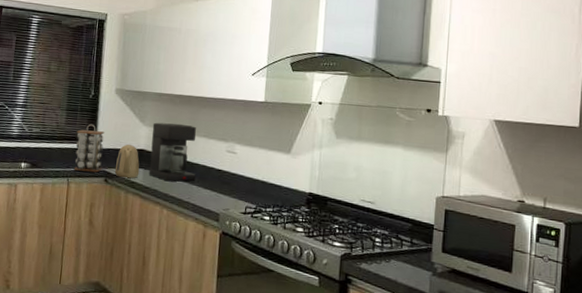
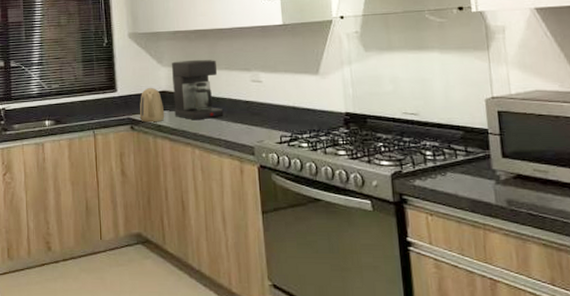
spice rack: present [73,123,105,173] -> none [96,72,126,122]

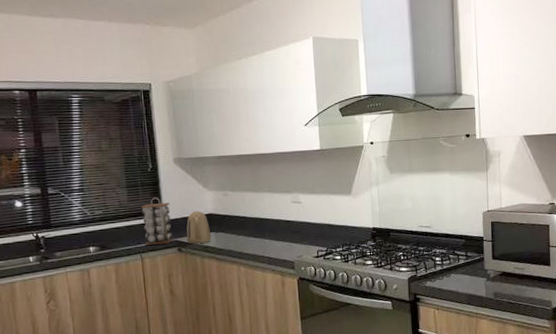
spice rack: none [96,72,126,122] -> present [141,197,174,246]
coffee maker: present [171,59,224,120] -> none [216,183,267,240]

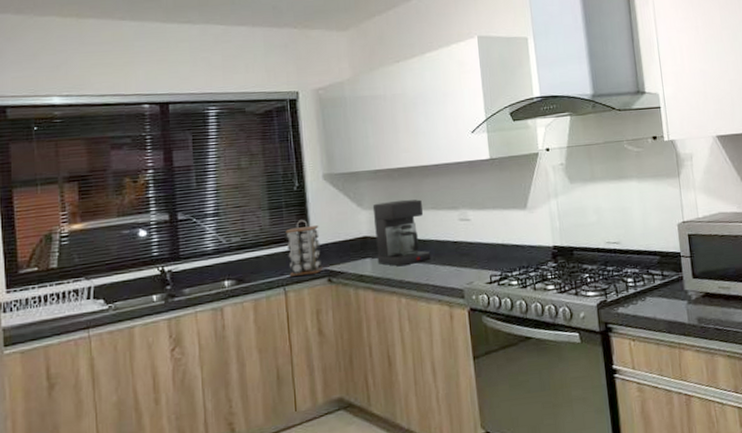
kettle: present [187,211,212,245] -> none [338,234,367,274]
coffee maker: none [216,183,267,240] -> present [372,199,431,267]

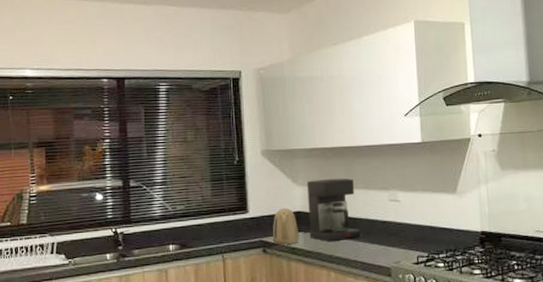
spice rack: present [285,219,323,277] -> none [225,192,258,246]
kettle: none [338,234,367,274] -> present [273,208,300,245]

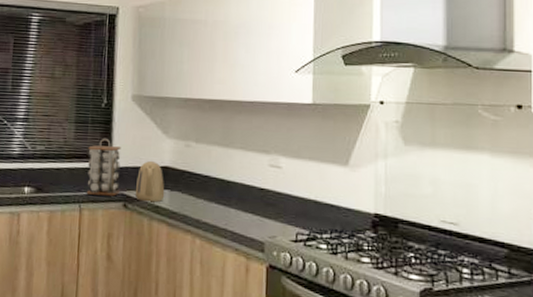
spice rack: none [225,192,258,246] -> present [86,138,122,197]
coffee maker: present [306,178,361,242] -> none [176,133,234,205]

